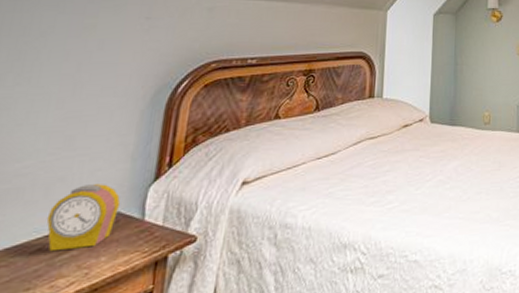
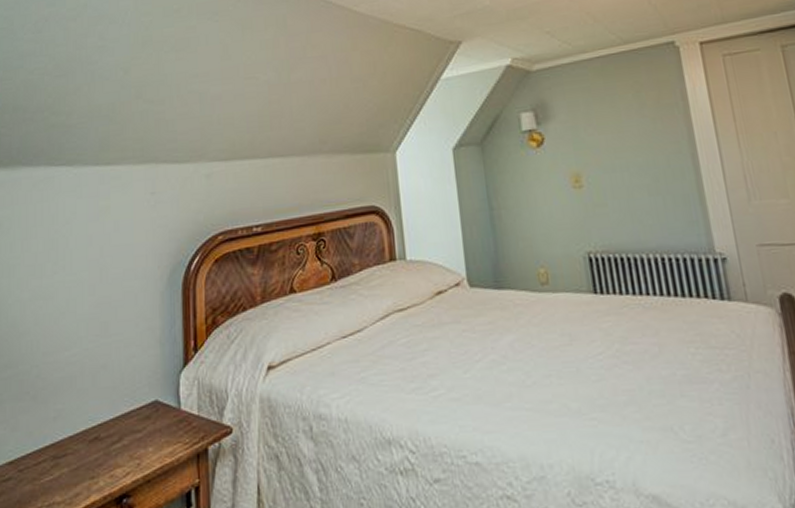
alarm clock: present [46,184,121,252] -> none [97,371,157,441]

